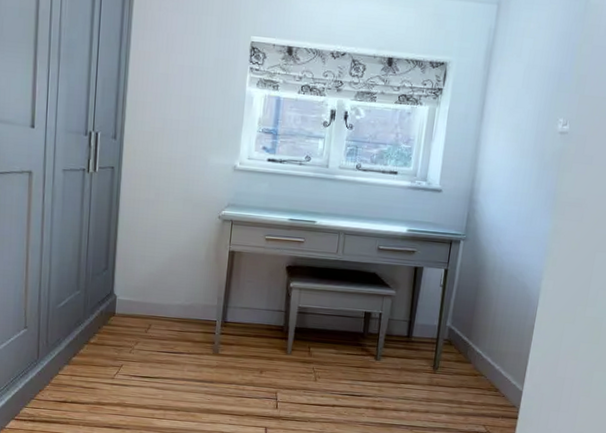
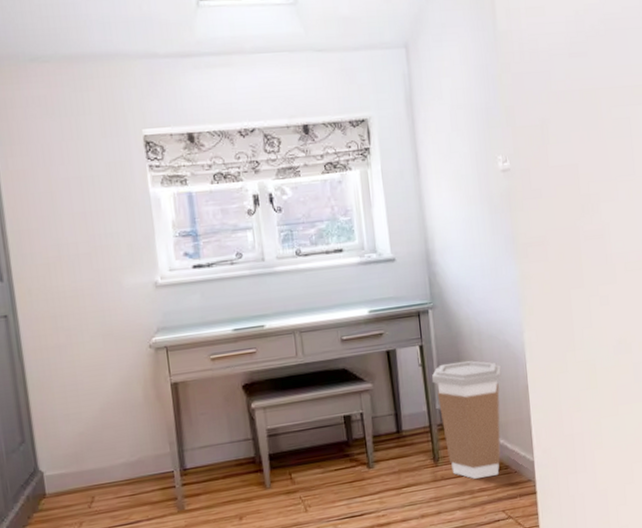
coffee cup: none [446,289,514,394] -> present [431,360,502,479]

